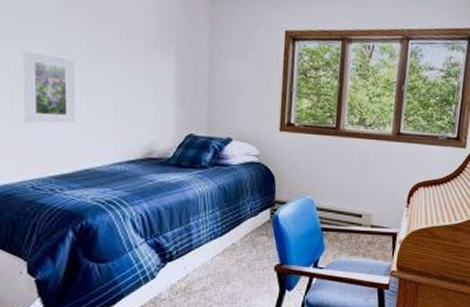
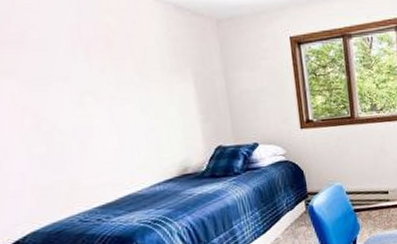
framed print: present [22,51,75,124] -> none [48,95,110,162]

